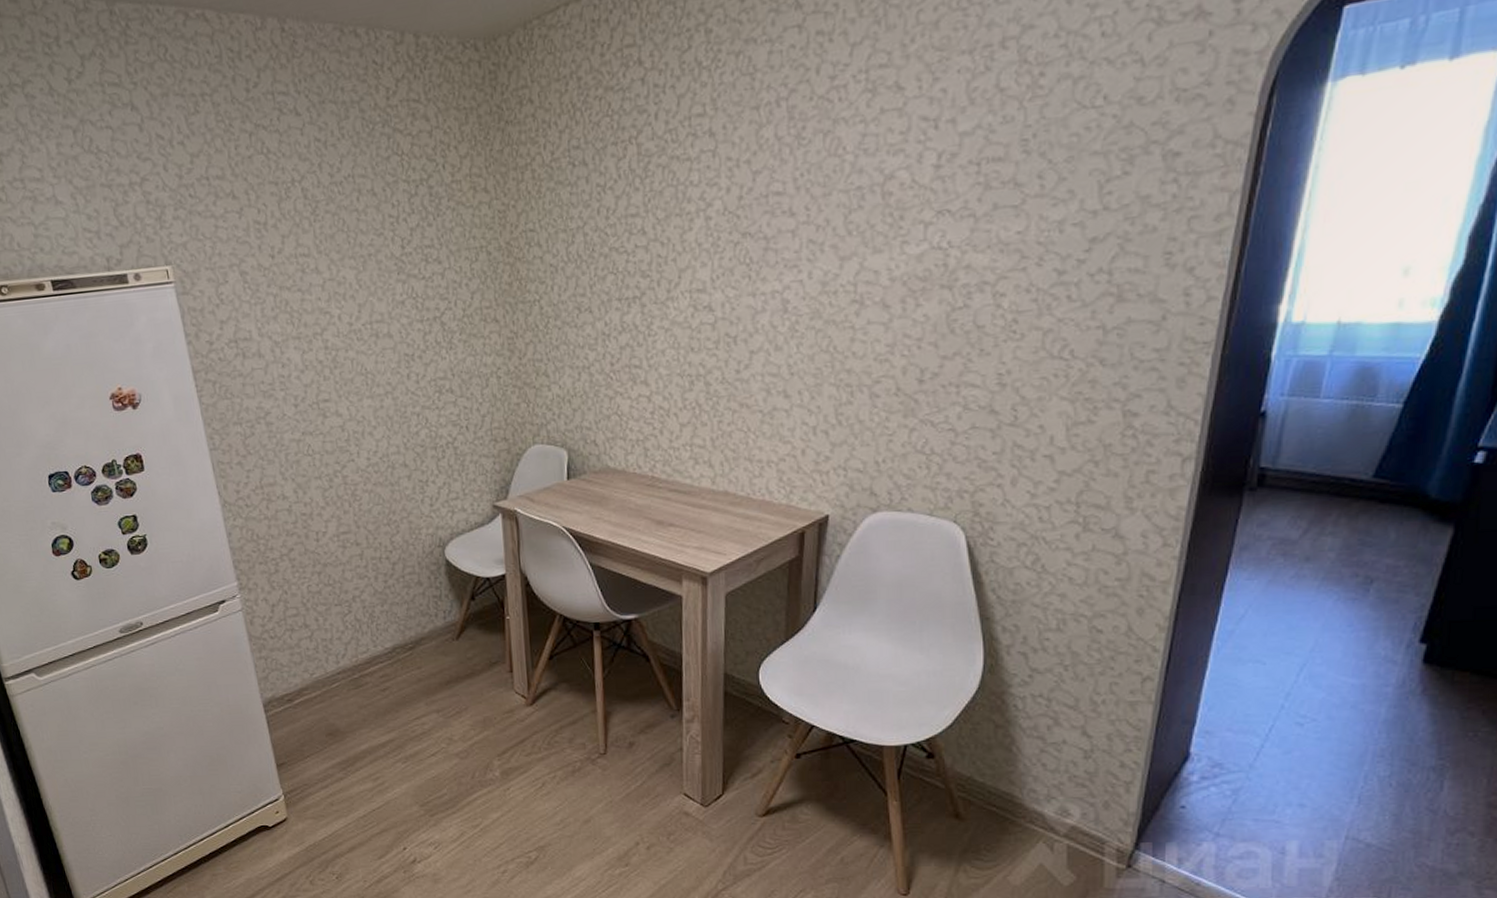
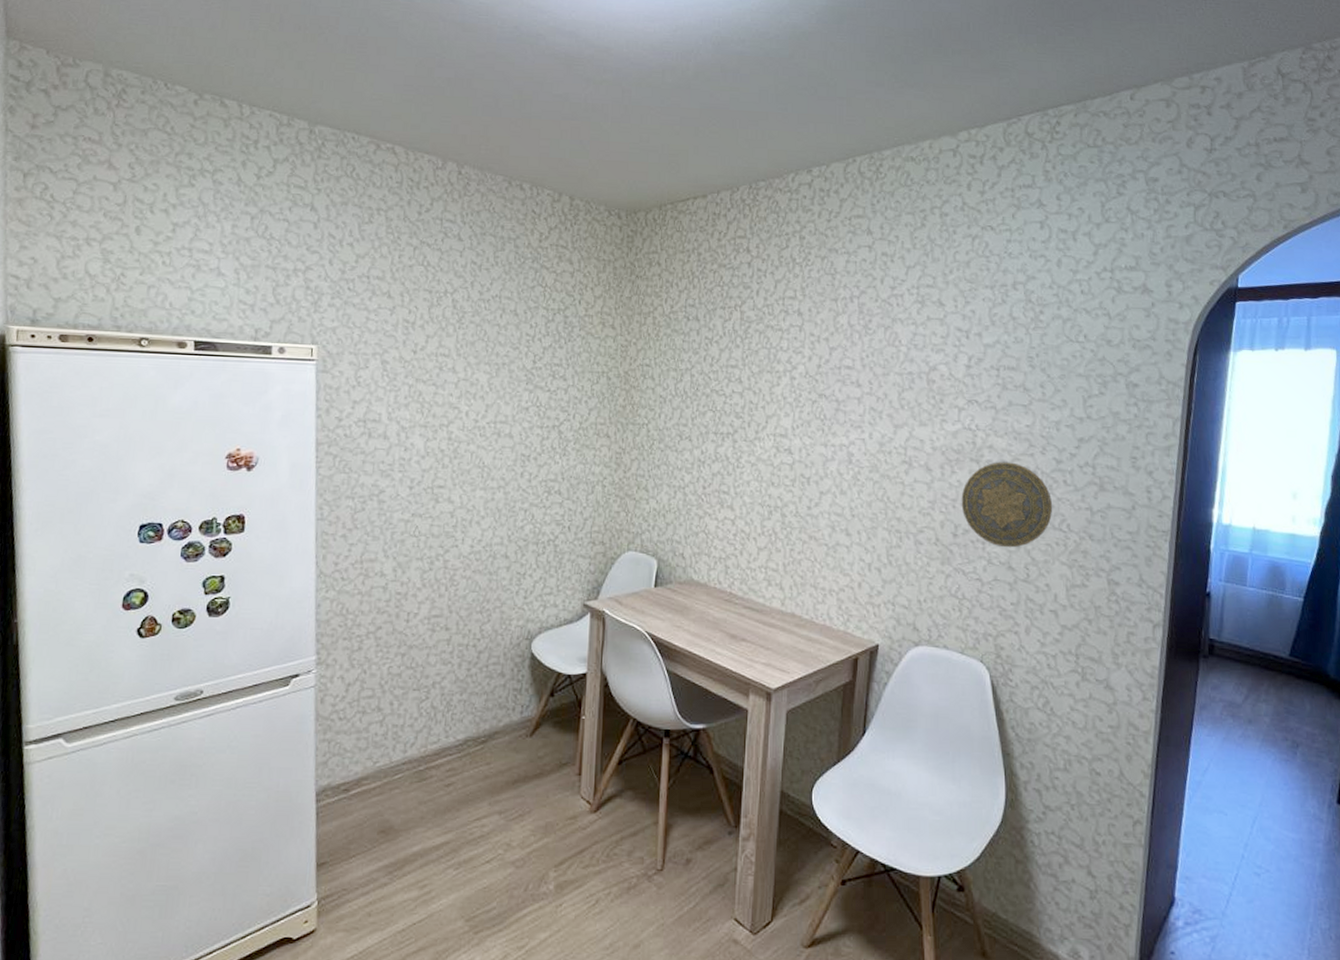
decorative plate: none [928,282,1051,389] -> present [961,462,1053,548]

